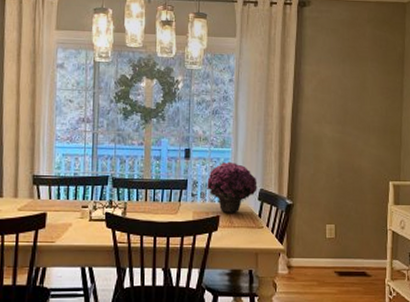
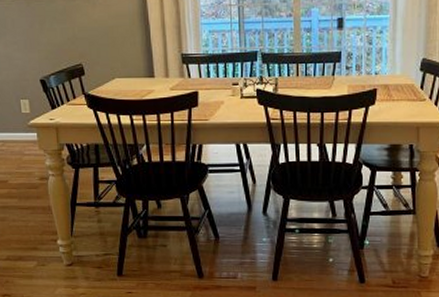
flower: present [207,161,257,213] -> none [362,29,419,86]

